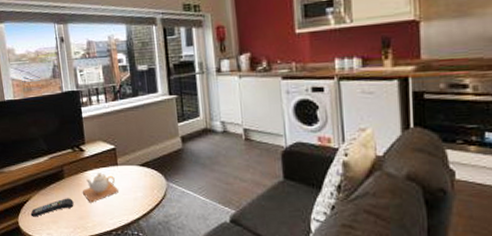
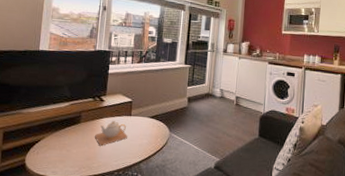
remote control: present [30,198,74,217] -> none [39,140,84,156]

